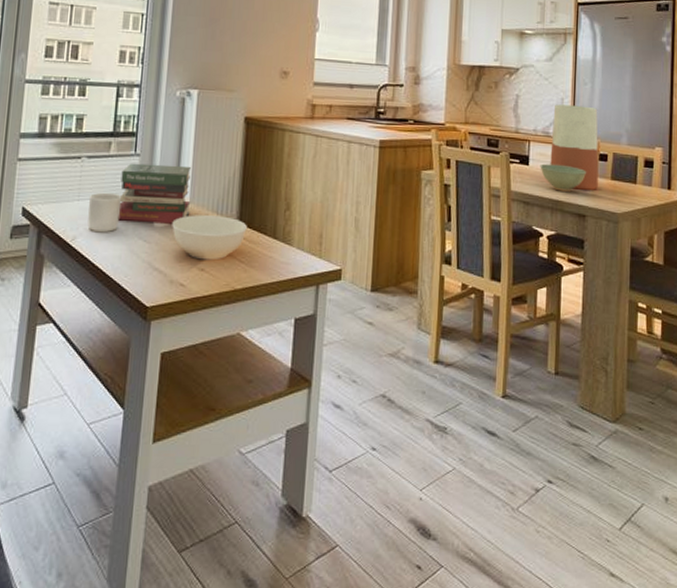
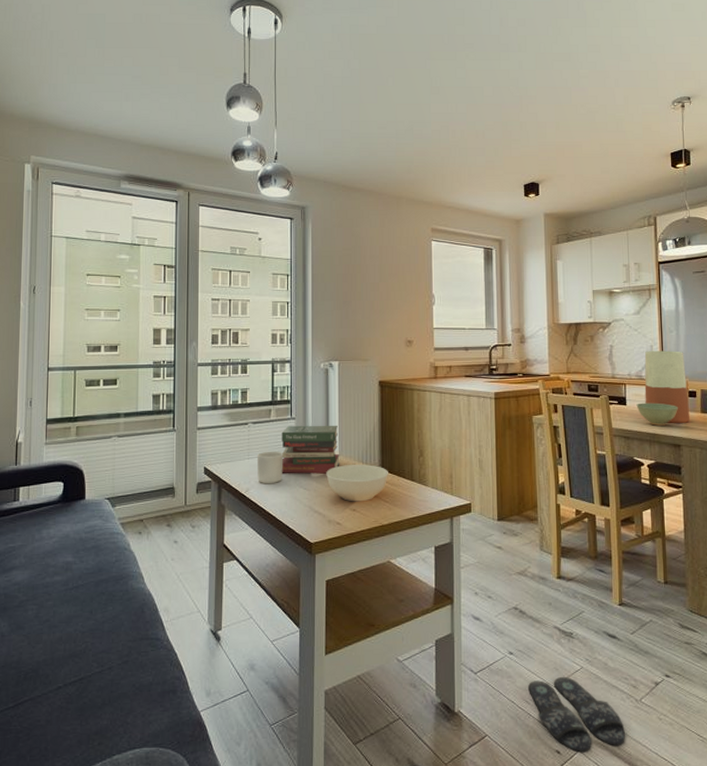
slippers: none [390,478,497,569] -> present [528,676,625,753]

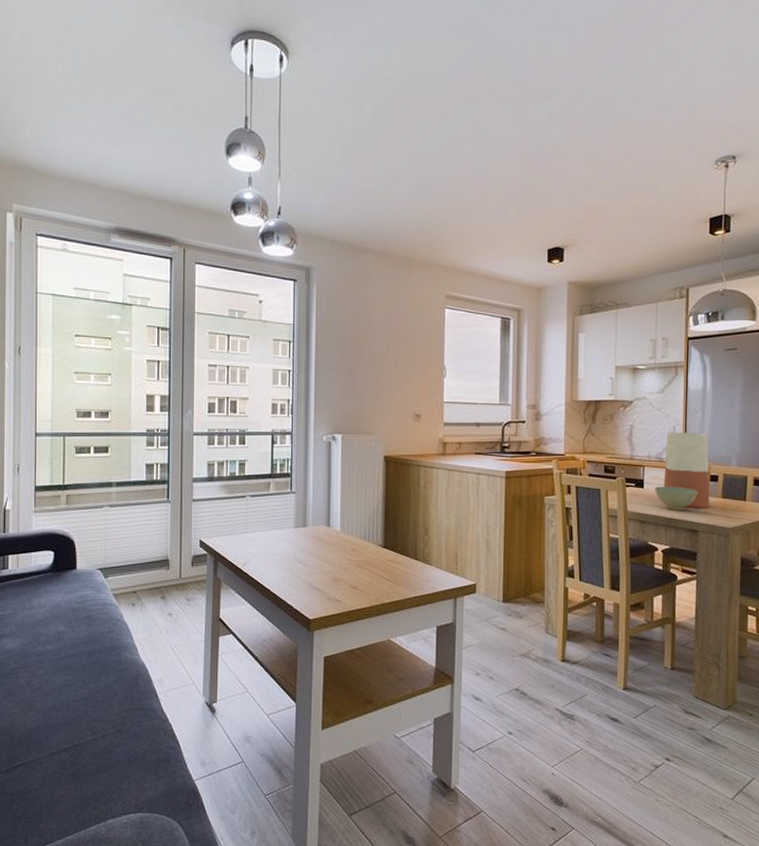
mug: present [256,451,284,484] -> none [254,525,283,559]
books: present [281,425,340,474] -> none [280,500,341,550]
bowl: present [326,464,388,502] -> none [326,542,391,580]
slippers: present [528,676,625,753] -> none [526,757,621,830]

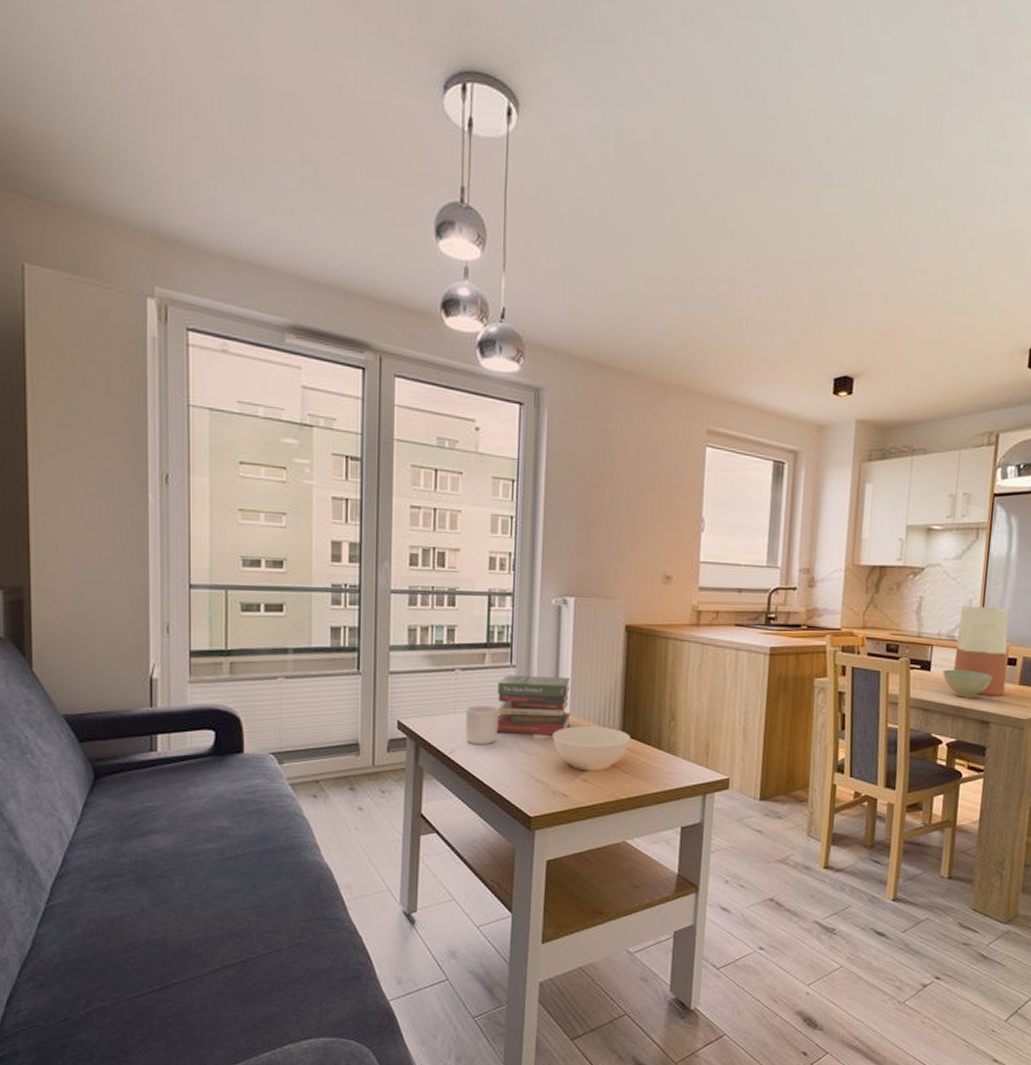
mug: none [254,525,283,559] -> present [465,704,500,745]
books: none [280,500,341,550] -> present [496,675,571,736]
bowl: none [326,542,391,580] -> present [552,726,630,771]

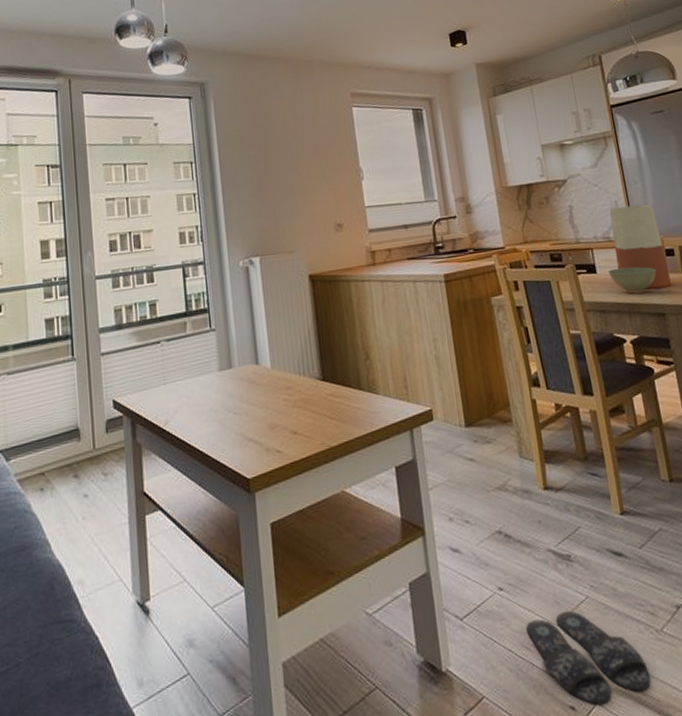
mug: present [465,704,500,745] -> none [174,371,207,413]
books: present [496,675,571,736] -> none [201,333,273,397]
bowl: present [552,726,630,771] -> none [258,375,332,423]
slippers: none [778,975,882,1055] -> present [526,610,650,705]

